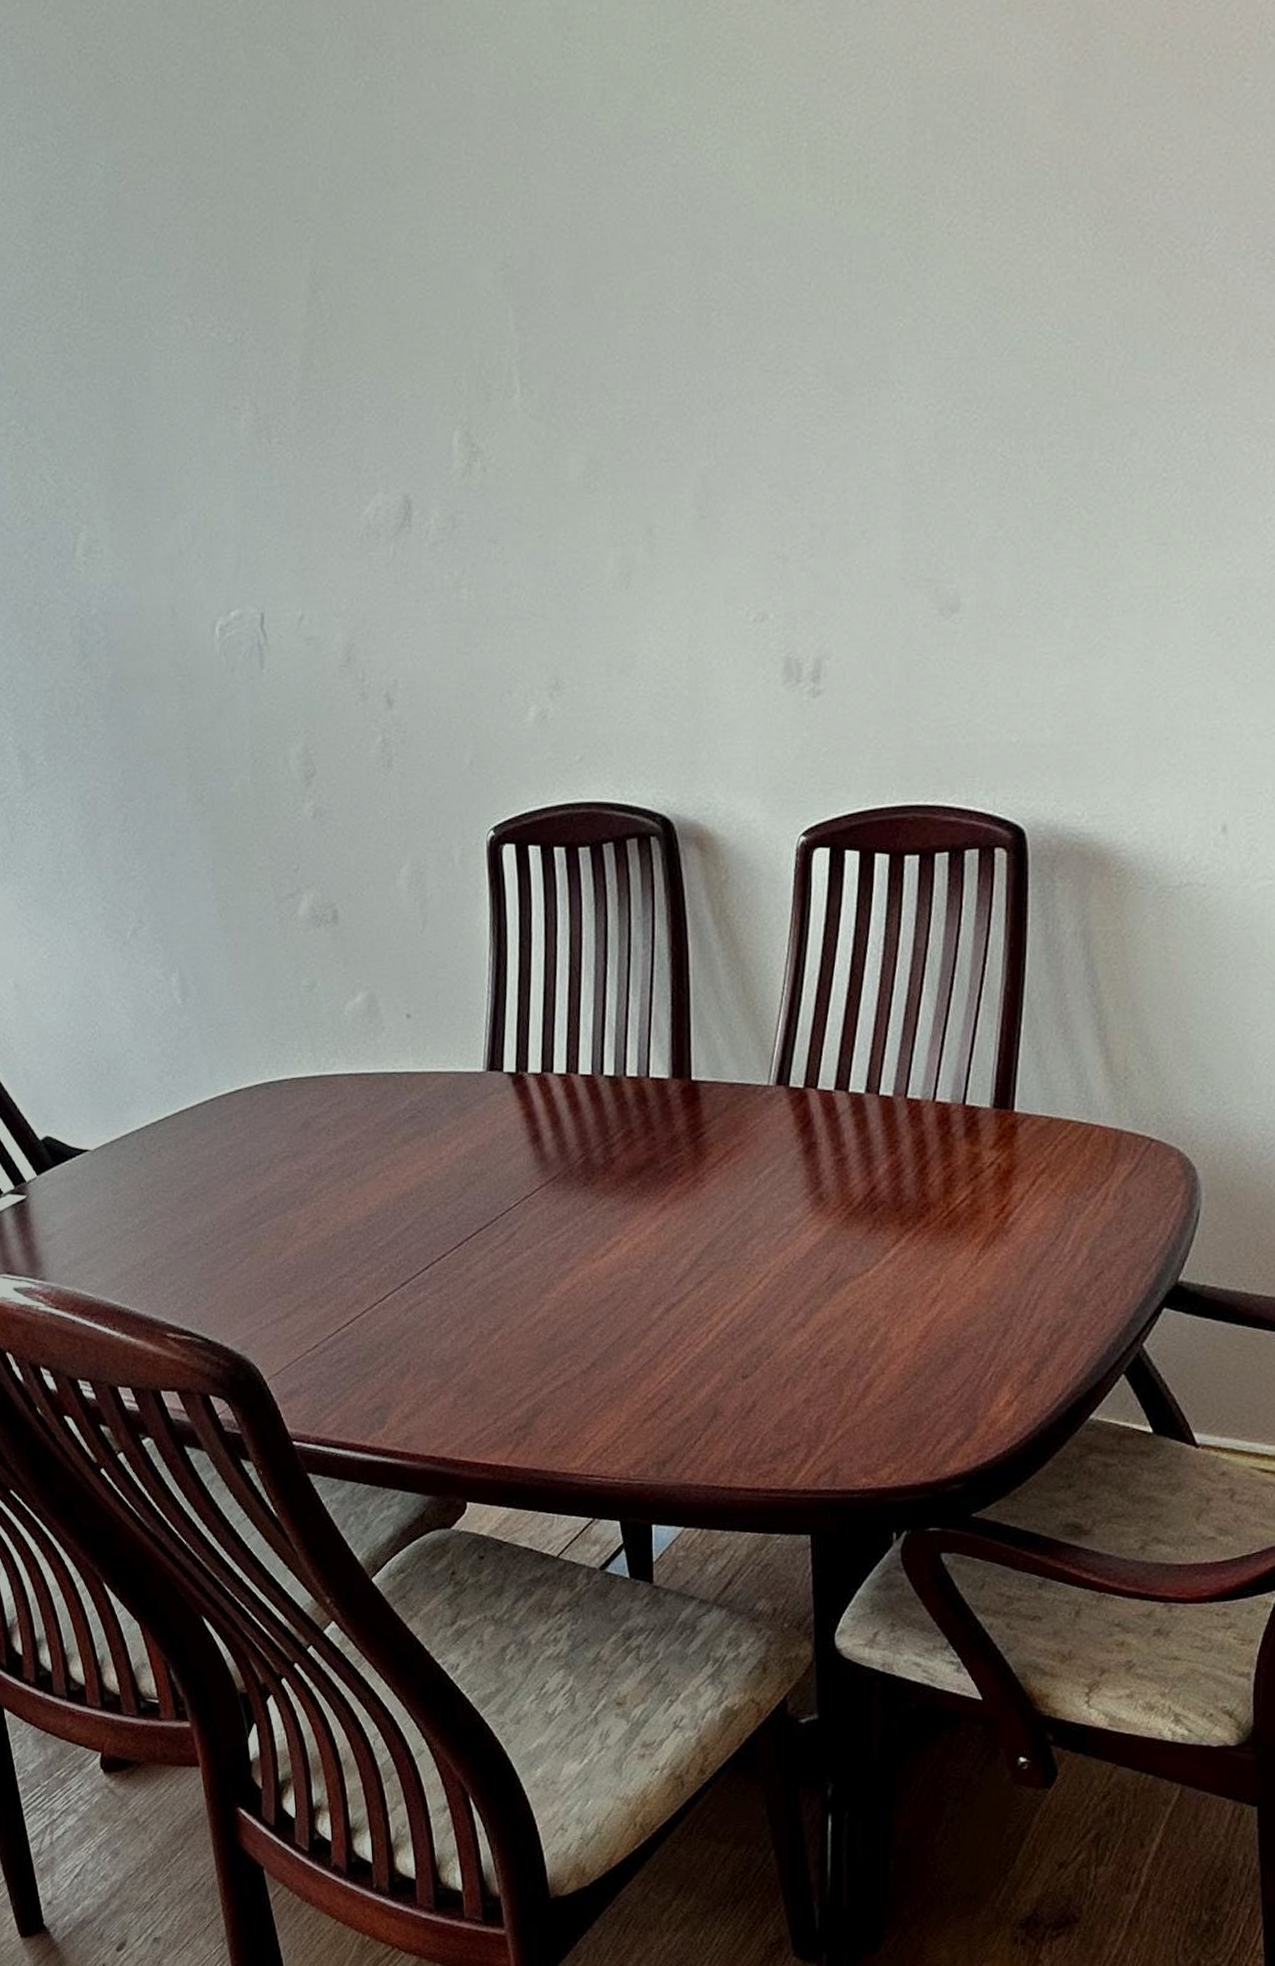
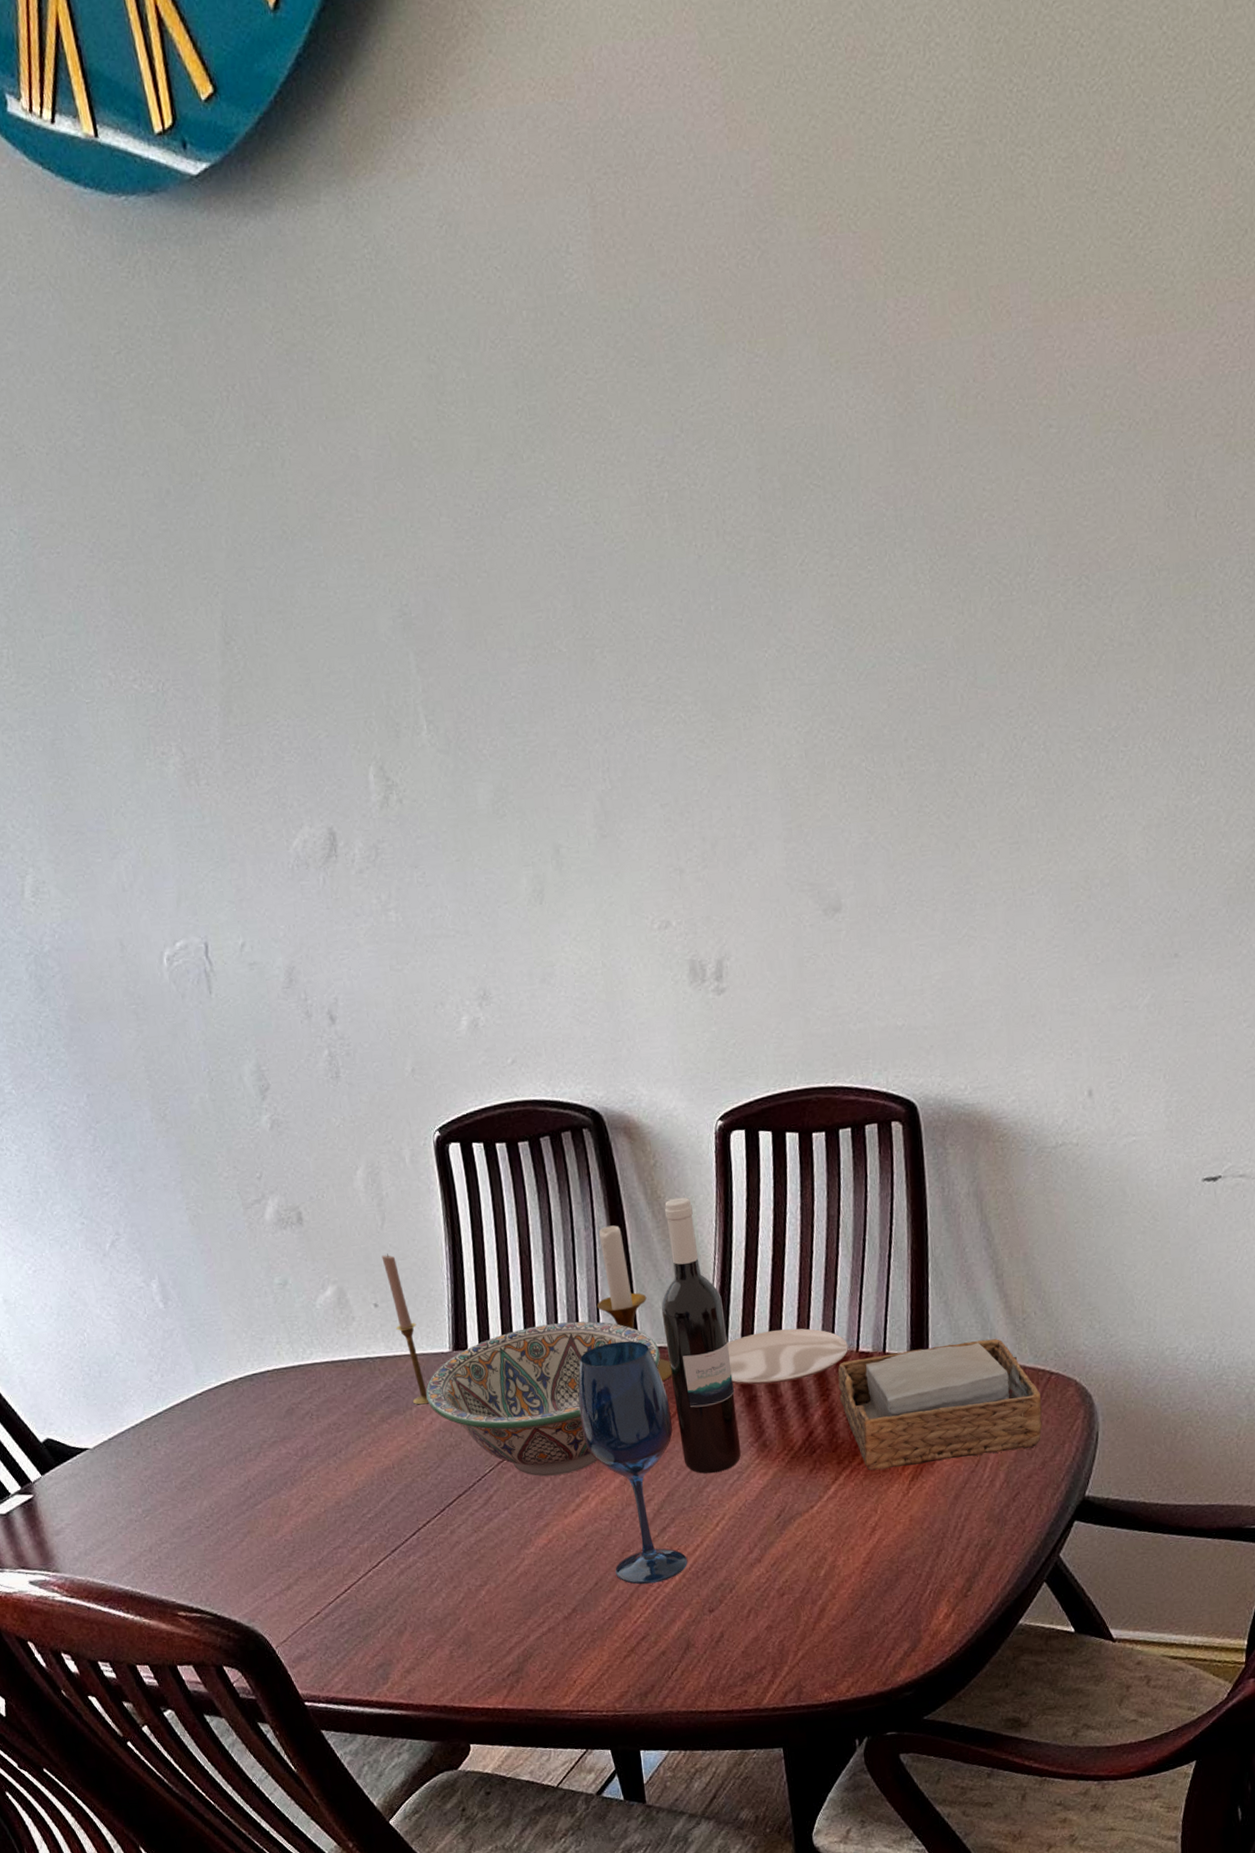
candlestick: none [419,960,455,1127] -> present [381,1253,428,1405]
decorative bowl: none [454,1047,714,1215] -> present [426,1321,661,1477]
wineglass: none [618,1072,724,1342] -> present [577,1340,688,1585]
candlestick: none [648,944,724,1120] -> present [596,1225,672,1381]
wine bottle: none [719,918,794,1226] -> present [661,1197,742,1474]
plate: none [788,1071,924,1132] -> present [727,1328,848,1385]
napkin holder: none [909,1097,1138,1235] -> present [837,1338,1043,1471]

